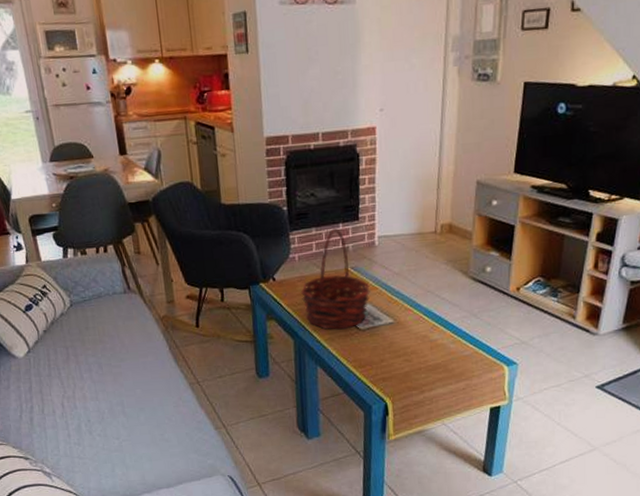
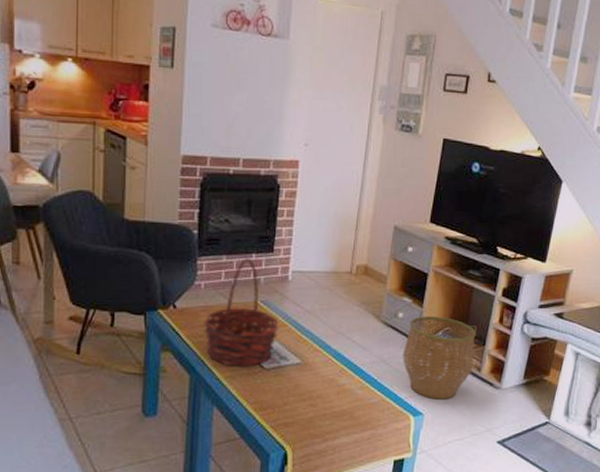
basket: none [493,267,569,349] -> present [402,316,476,400]

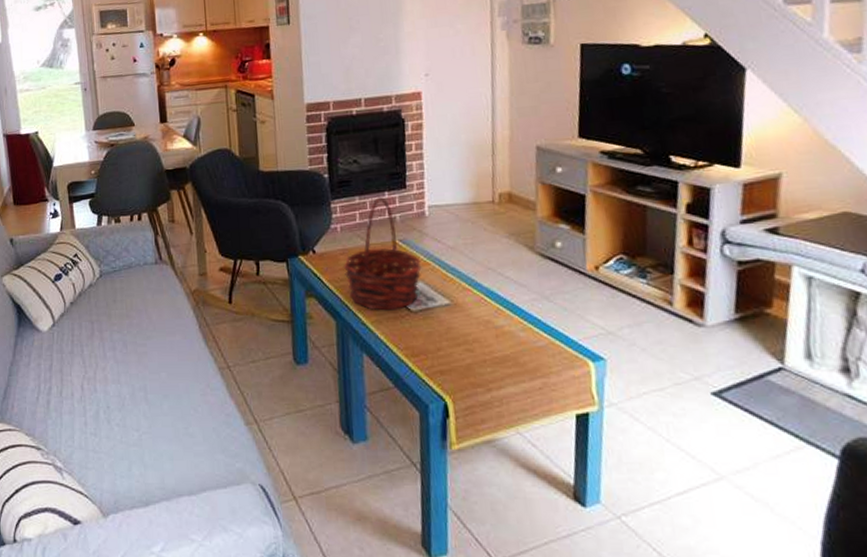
basket: present [402,316,476,400] -> none [567,243,663,341]

